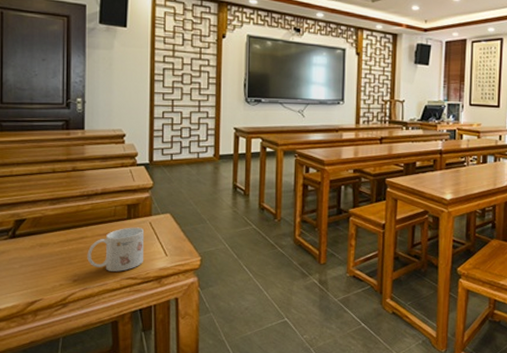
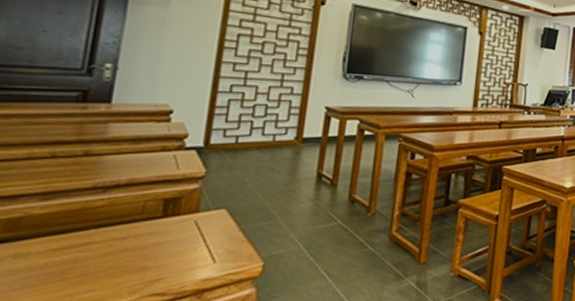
mug: present [87,227,145,272] -> none [90,227,186,287]

